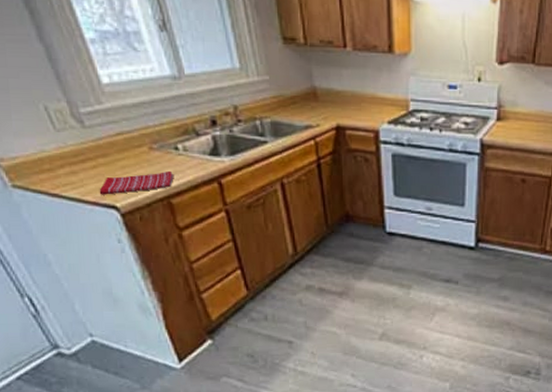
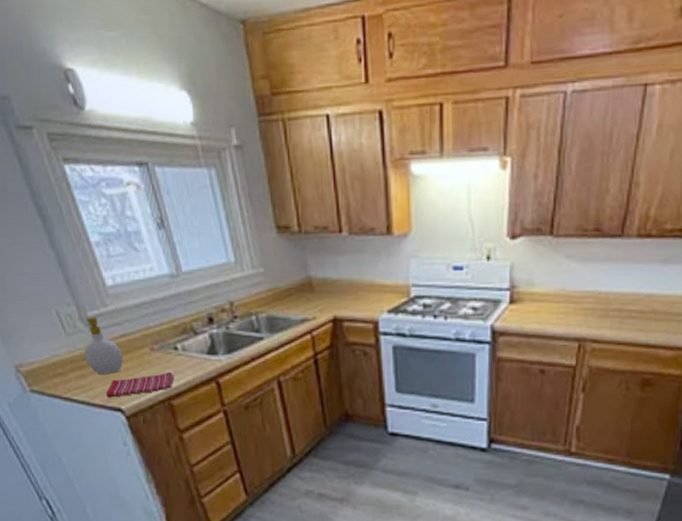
soap bottle: none [75,113,120,171] -> present [84,316,124,374]

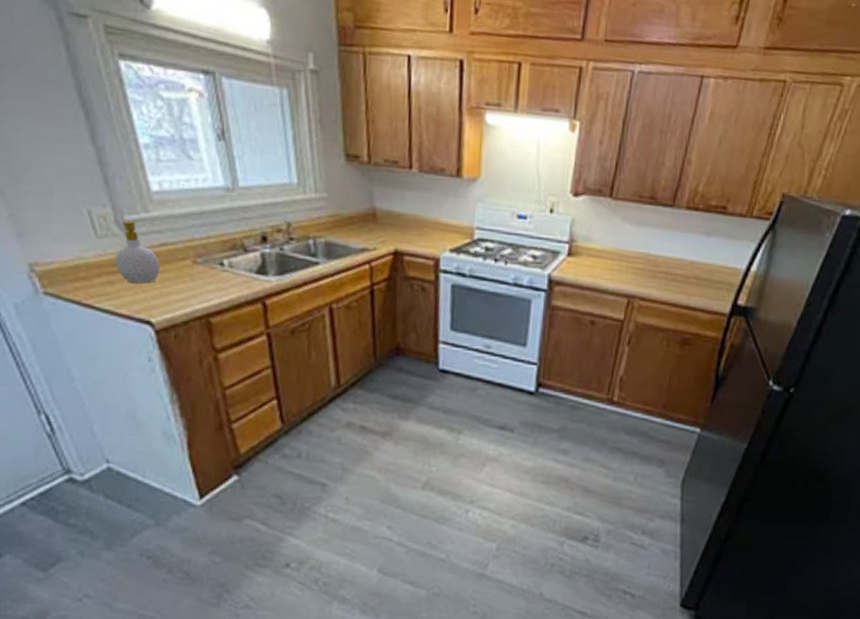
dish towel: present [106,371,174,398] -> none [134,287,216,309]

